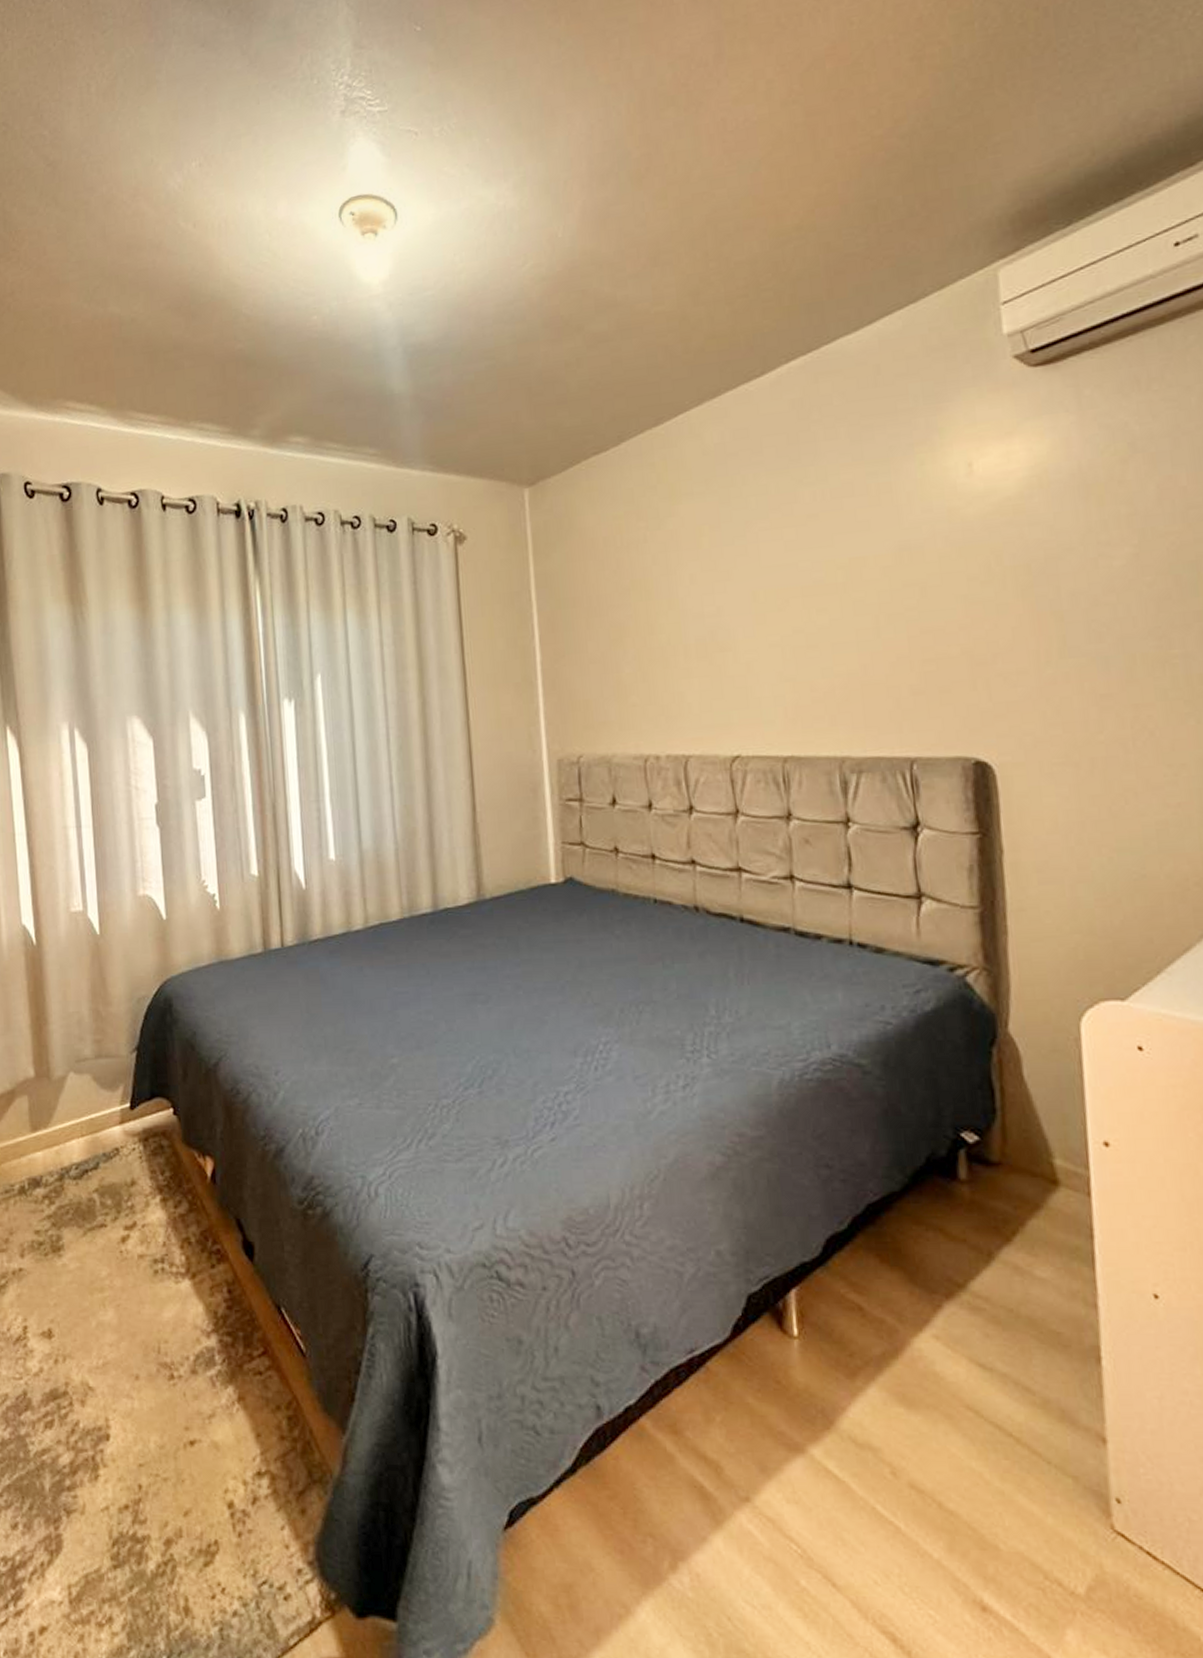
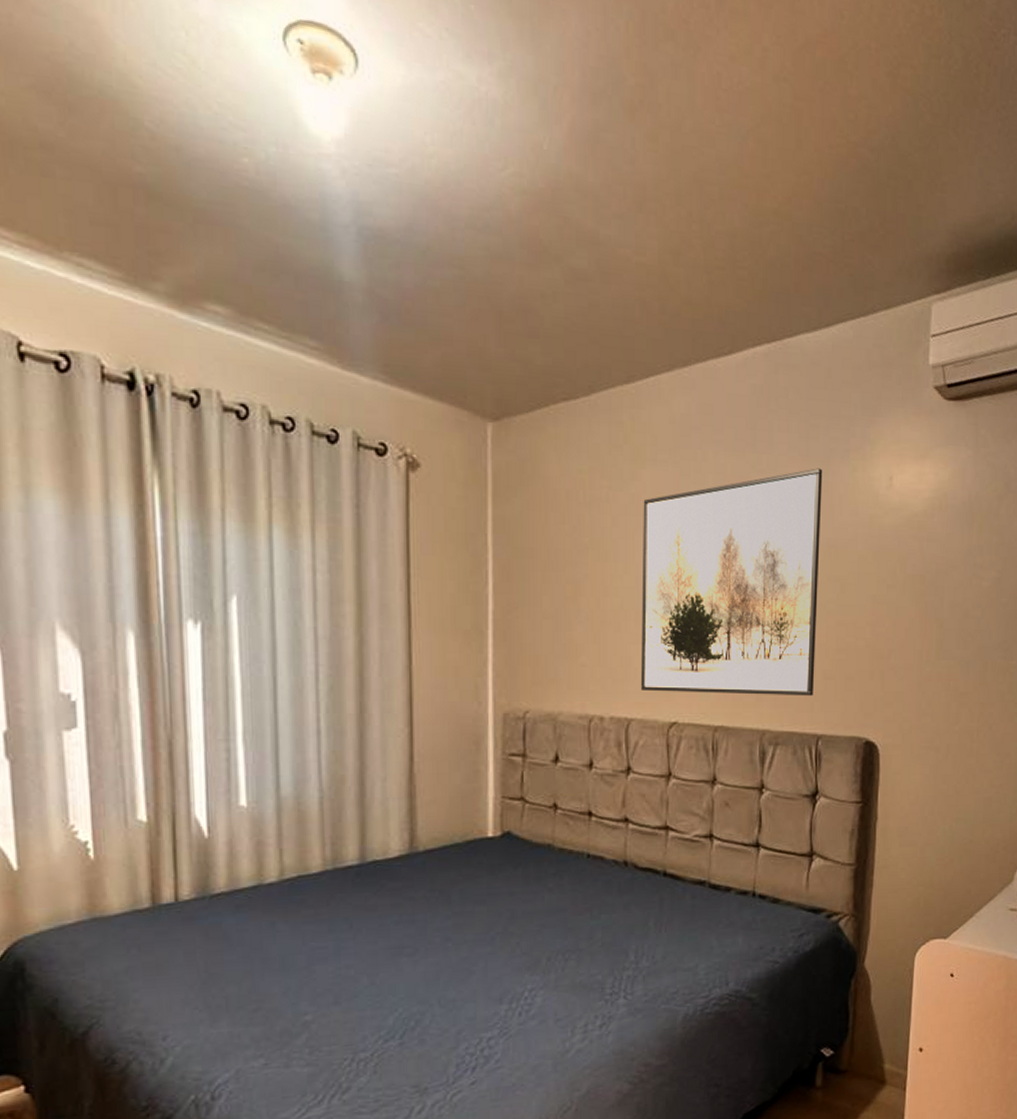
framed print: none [682,469,900,726] -> present [641,468,823,696]

